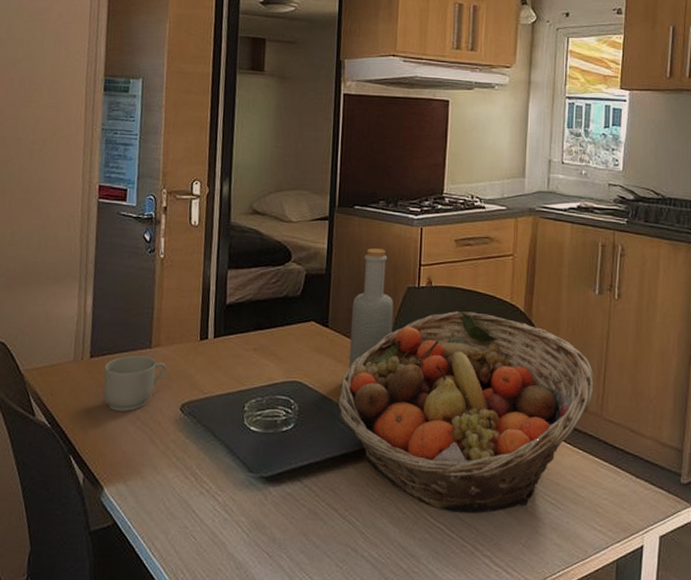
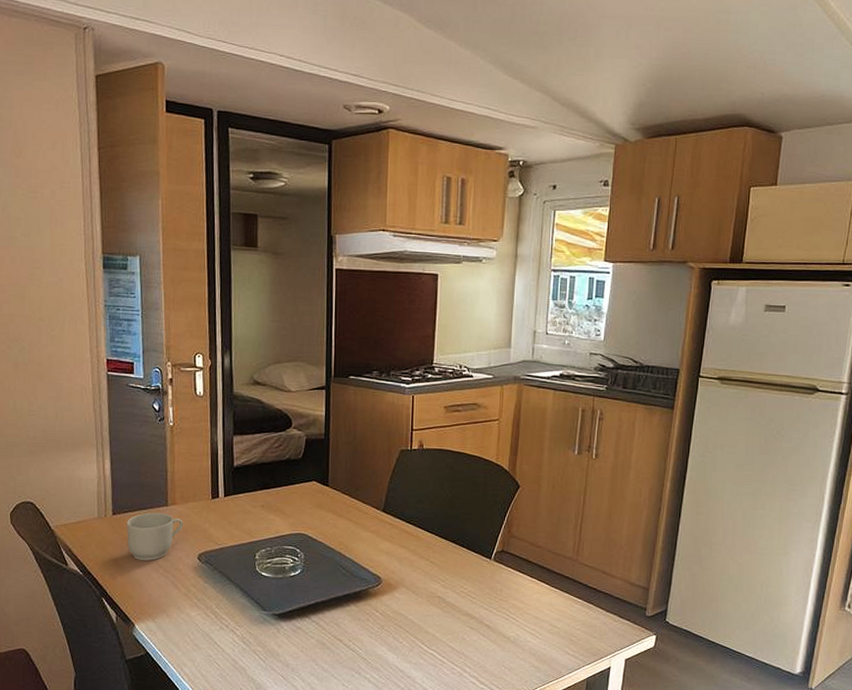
fruit basket: present [337,311,594,513] -> none [338,471,571,642]
bottle: present [349,248,394,369] -> none [349,415,389,523]

